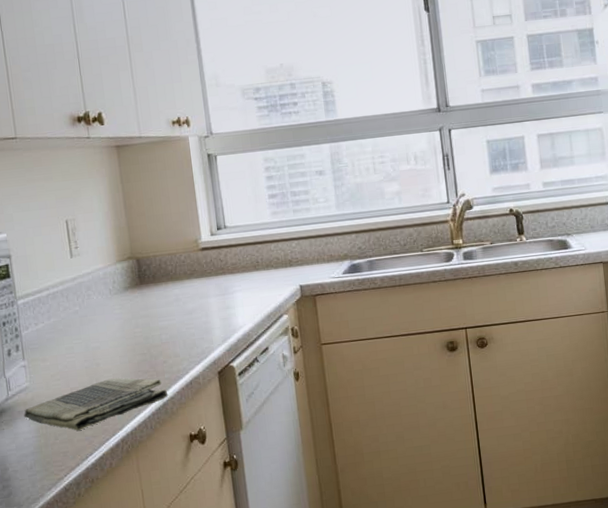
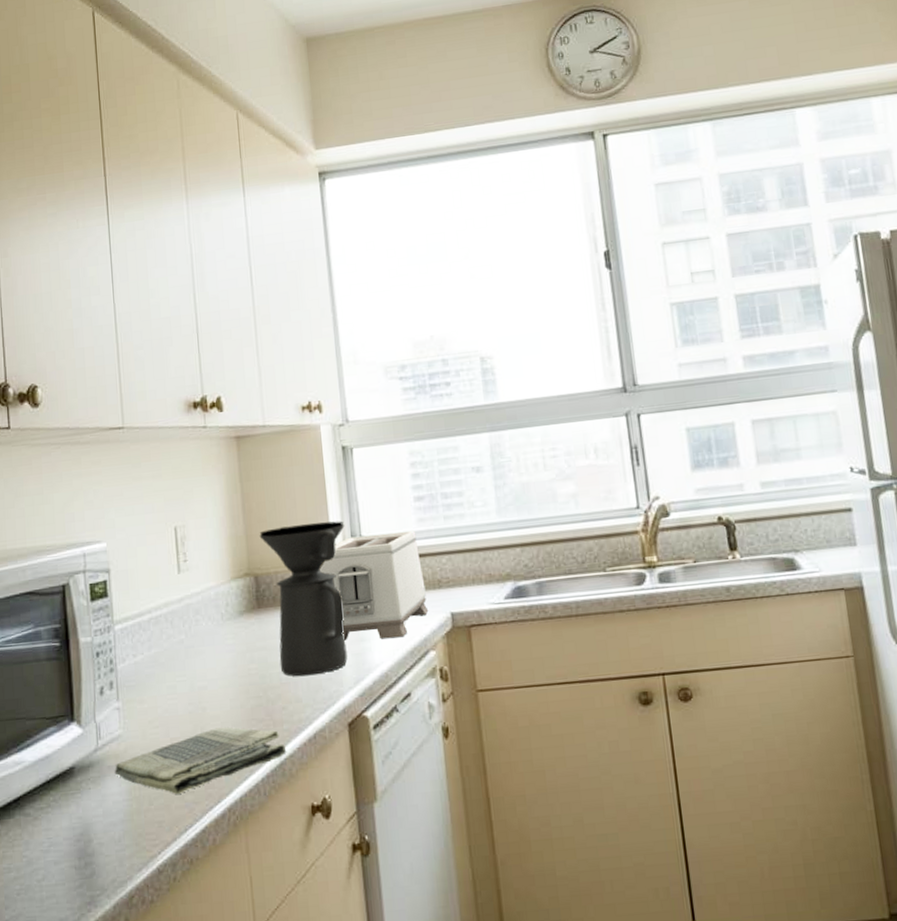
coffee maker: none [139,214,216,337] -> present [259,521,348,677]
toaster: none [191,221,282,308] -> present [320,530,429,641]

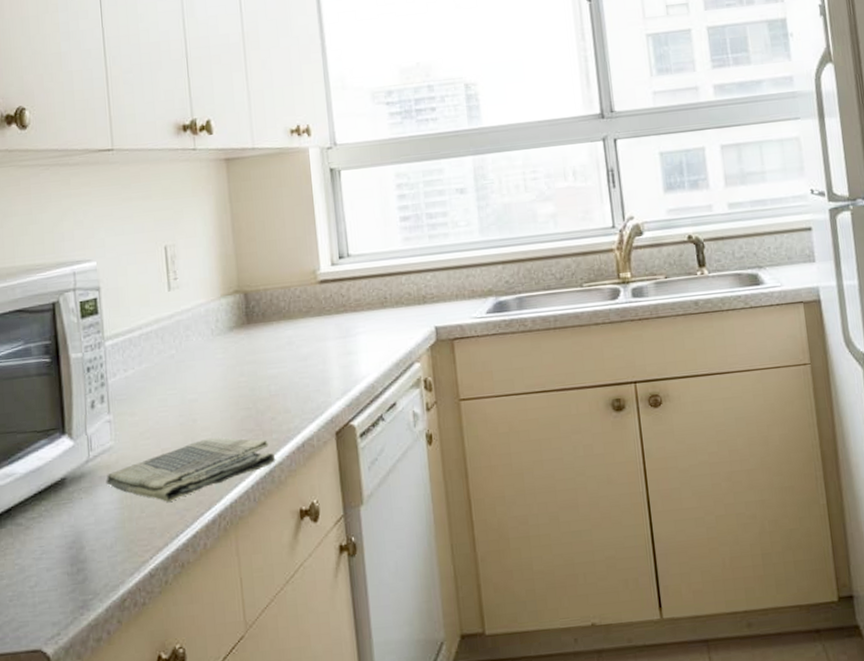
coffee maker: present [259,521,348,677] -> none [249,240,335,389]
toaster: present [320,530,429,641] -> none [308,249,414,354]

